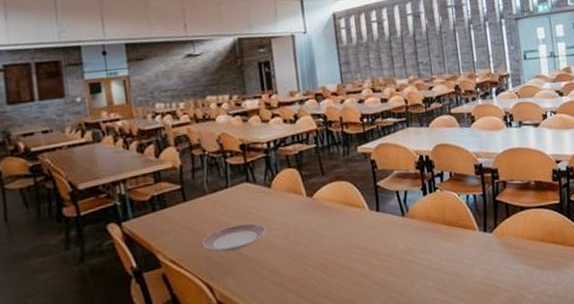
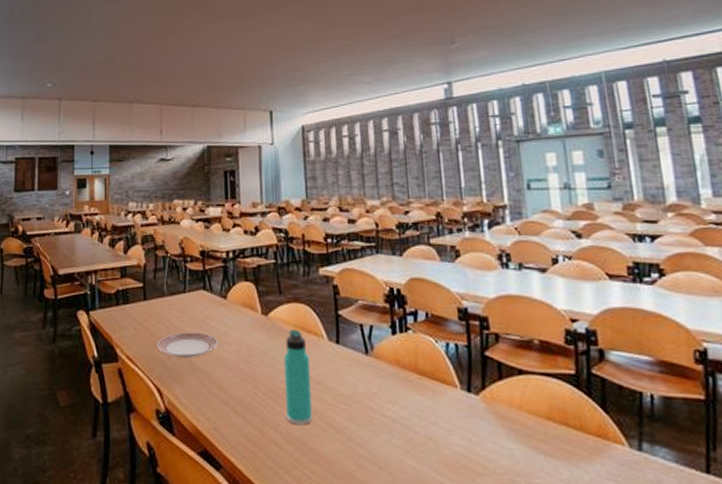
thermos bottle: none [330,205,360,289] -> present [284,329,312,425]

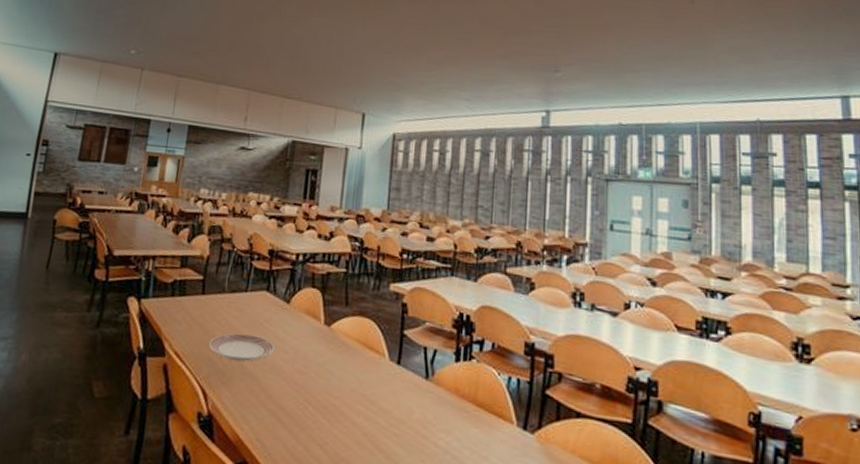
thermos bottle: present [284,329,312,425] -> none [335,343,367,446]

